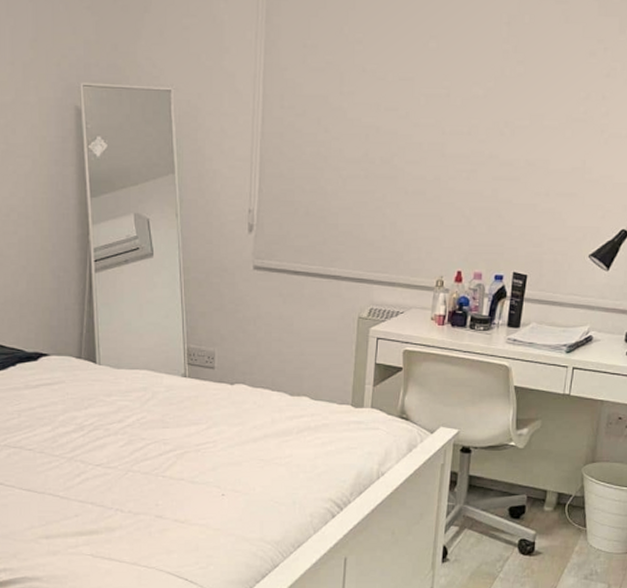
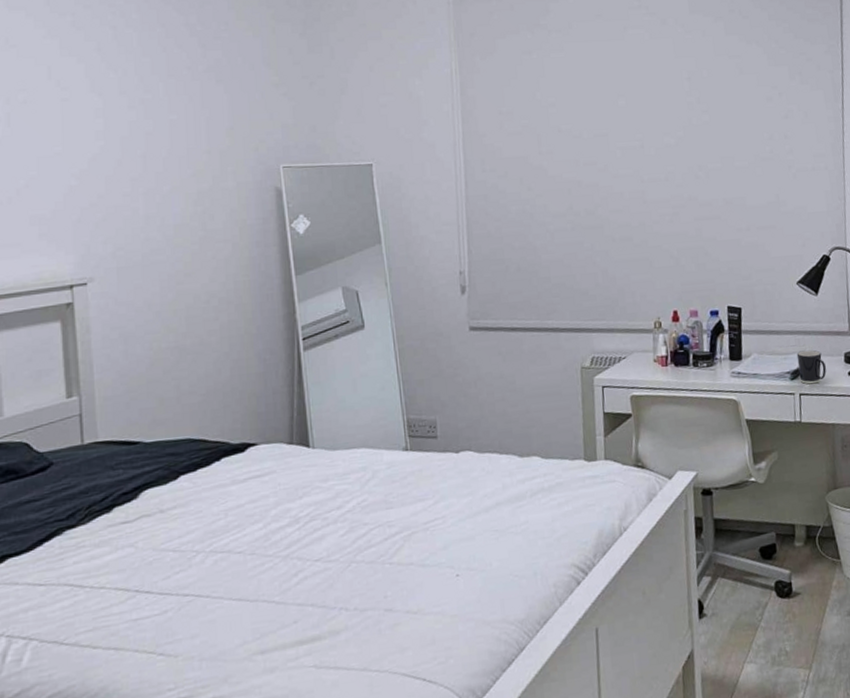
mug: none [575,325,604,359] -> present [796,349,827,384]

